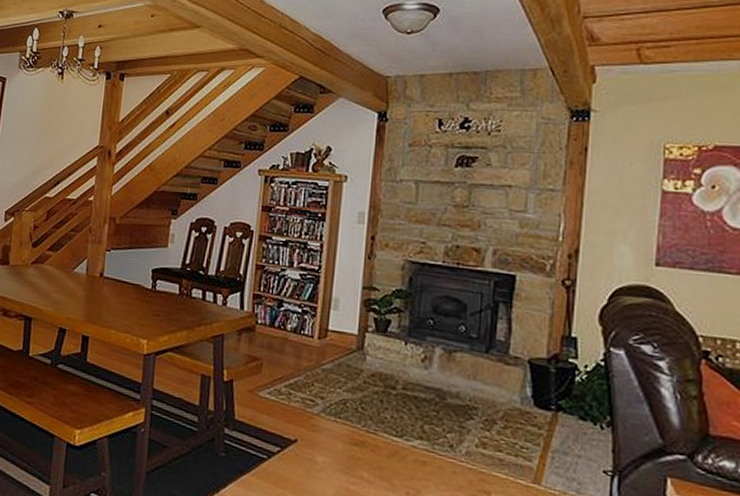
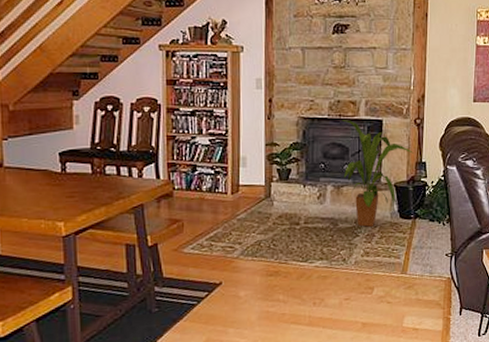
house plant: none [457,269,559,410] -> present [341,120,413,227]

